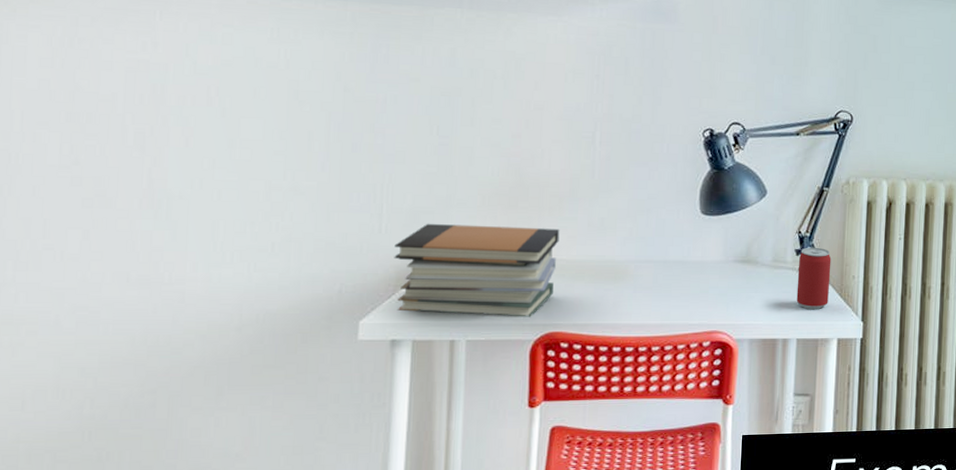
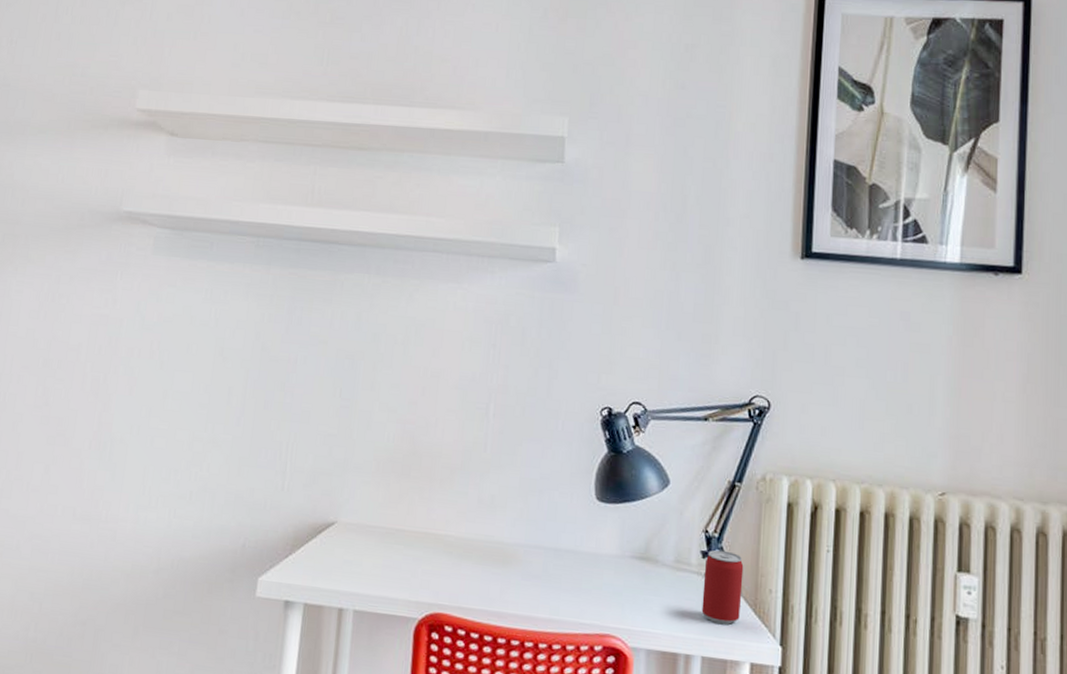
book stack: present [394,223,560,317] -> none [292,485,450,594]

